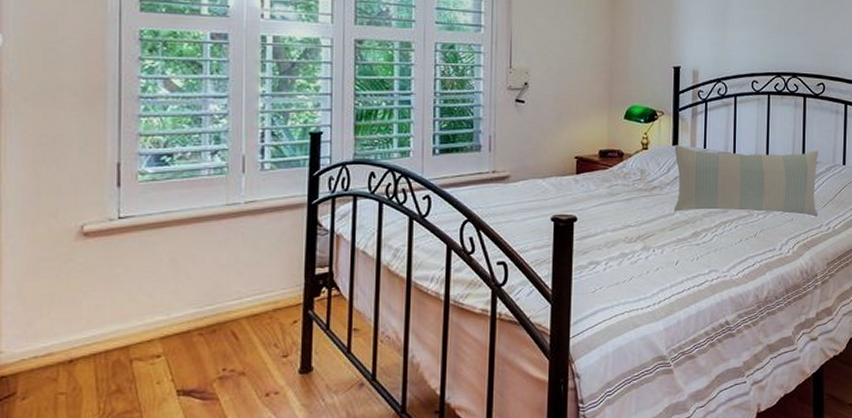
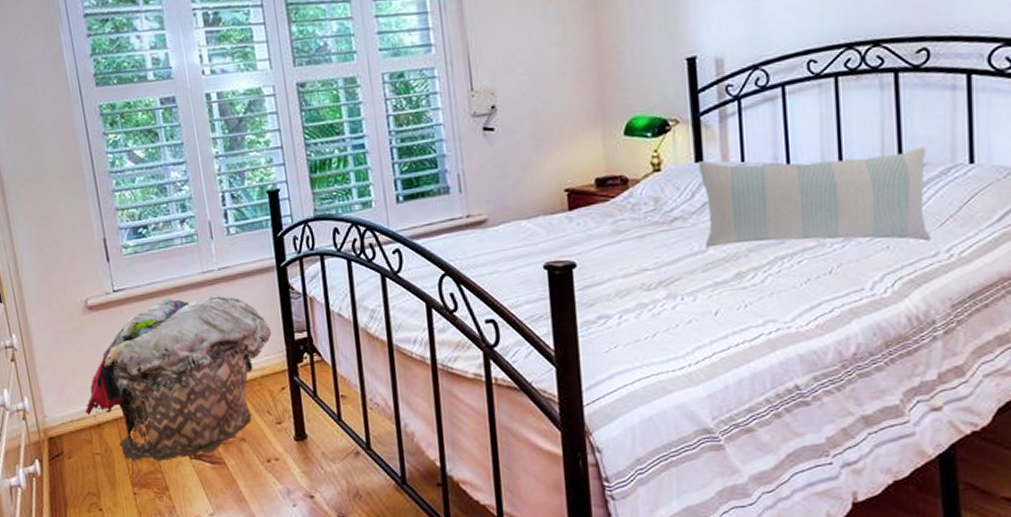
laundry basket: none [56,228,292,400] -> present [85,296,272,462]

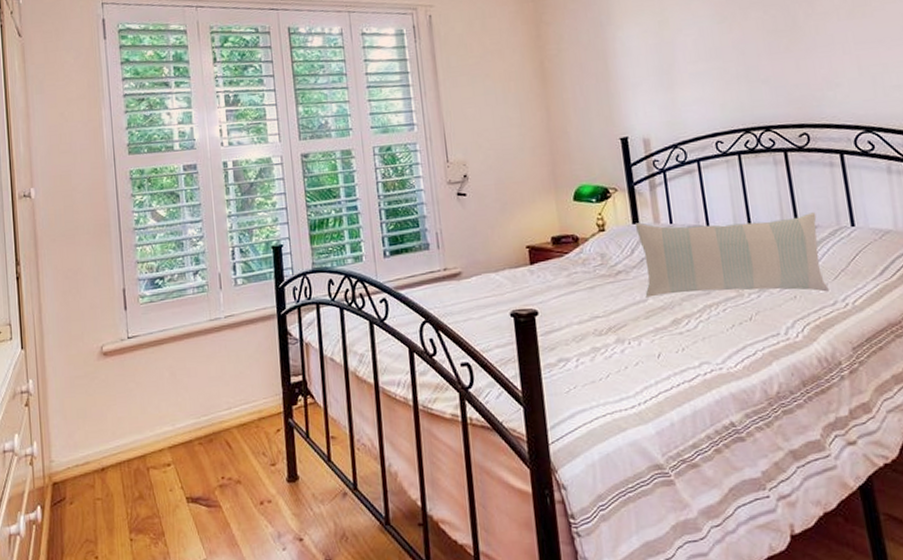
laundry basket: present [85,296,272,462] -> none [91,342,270,506]

